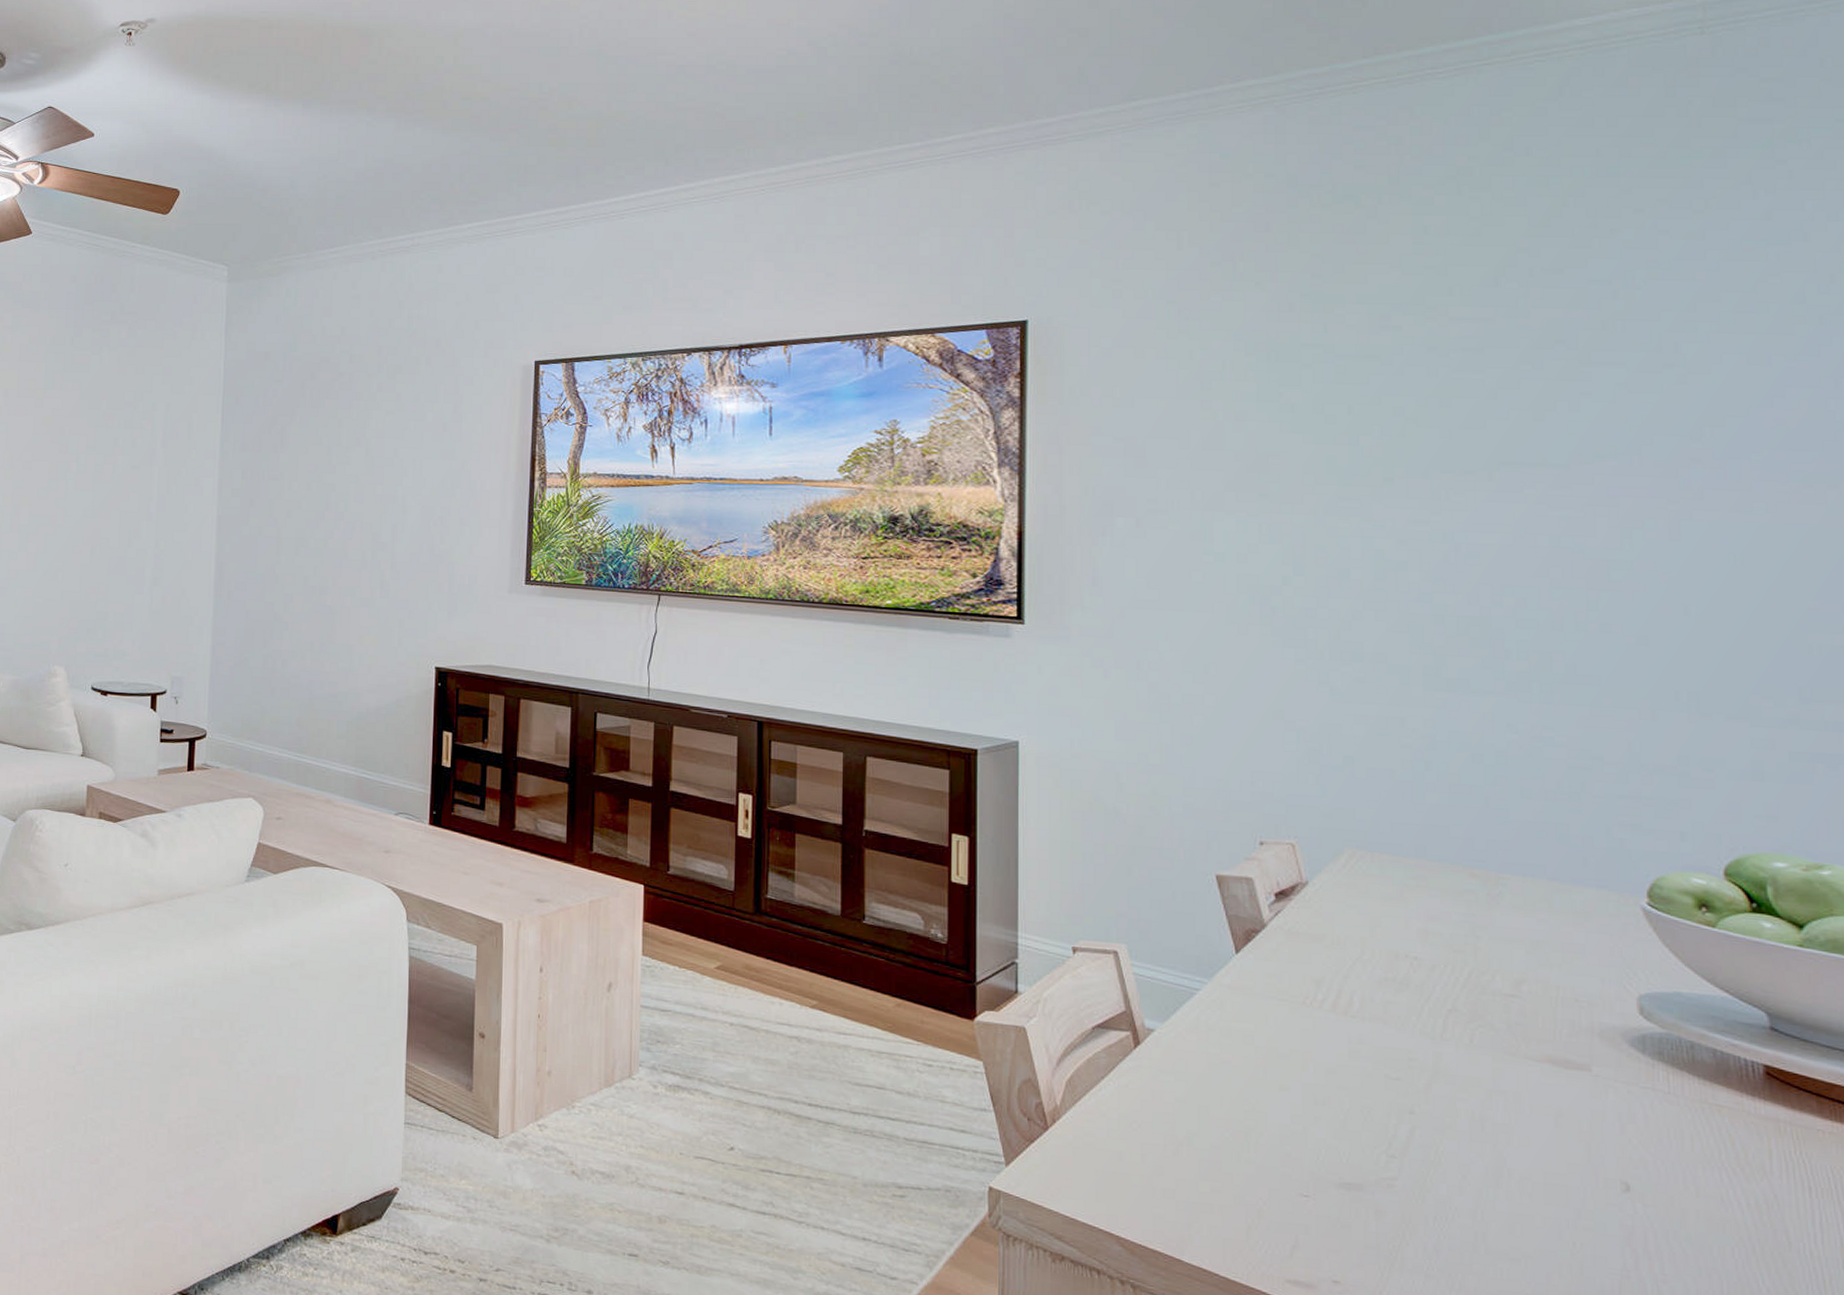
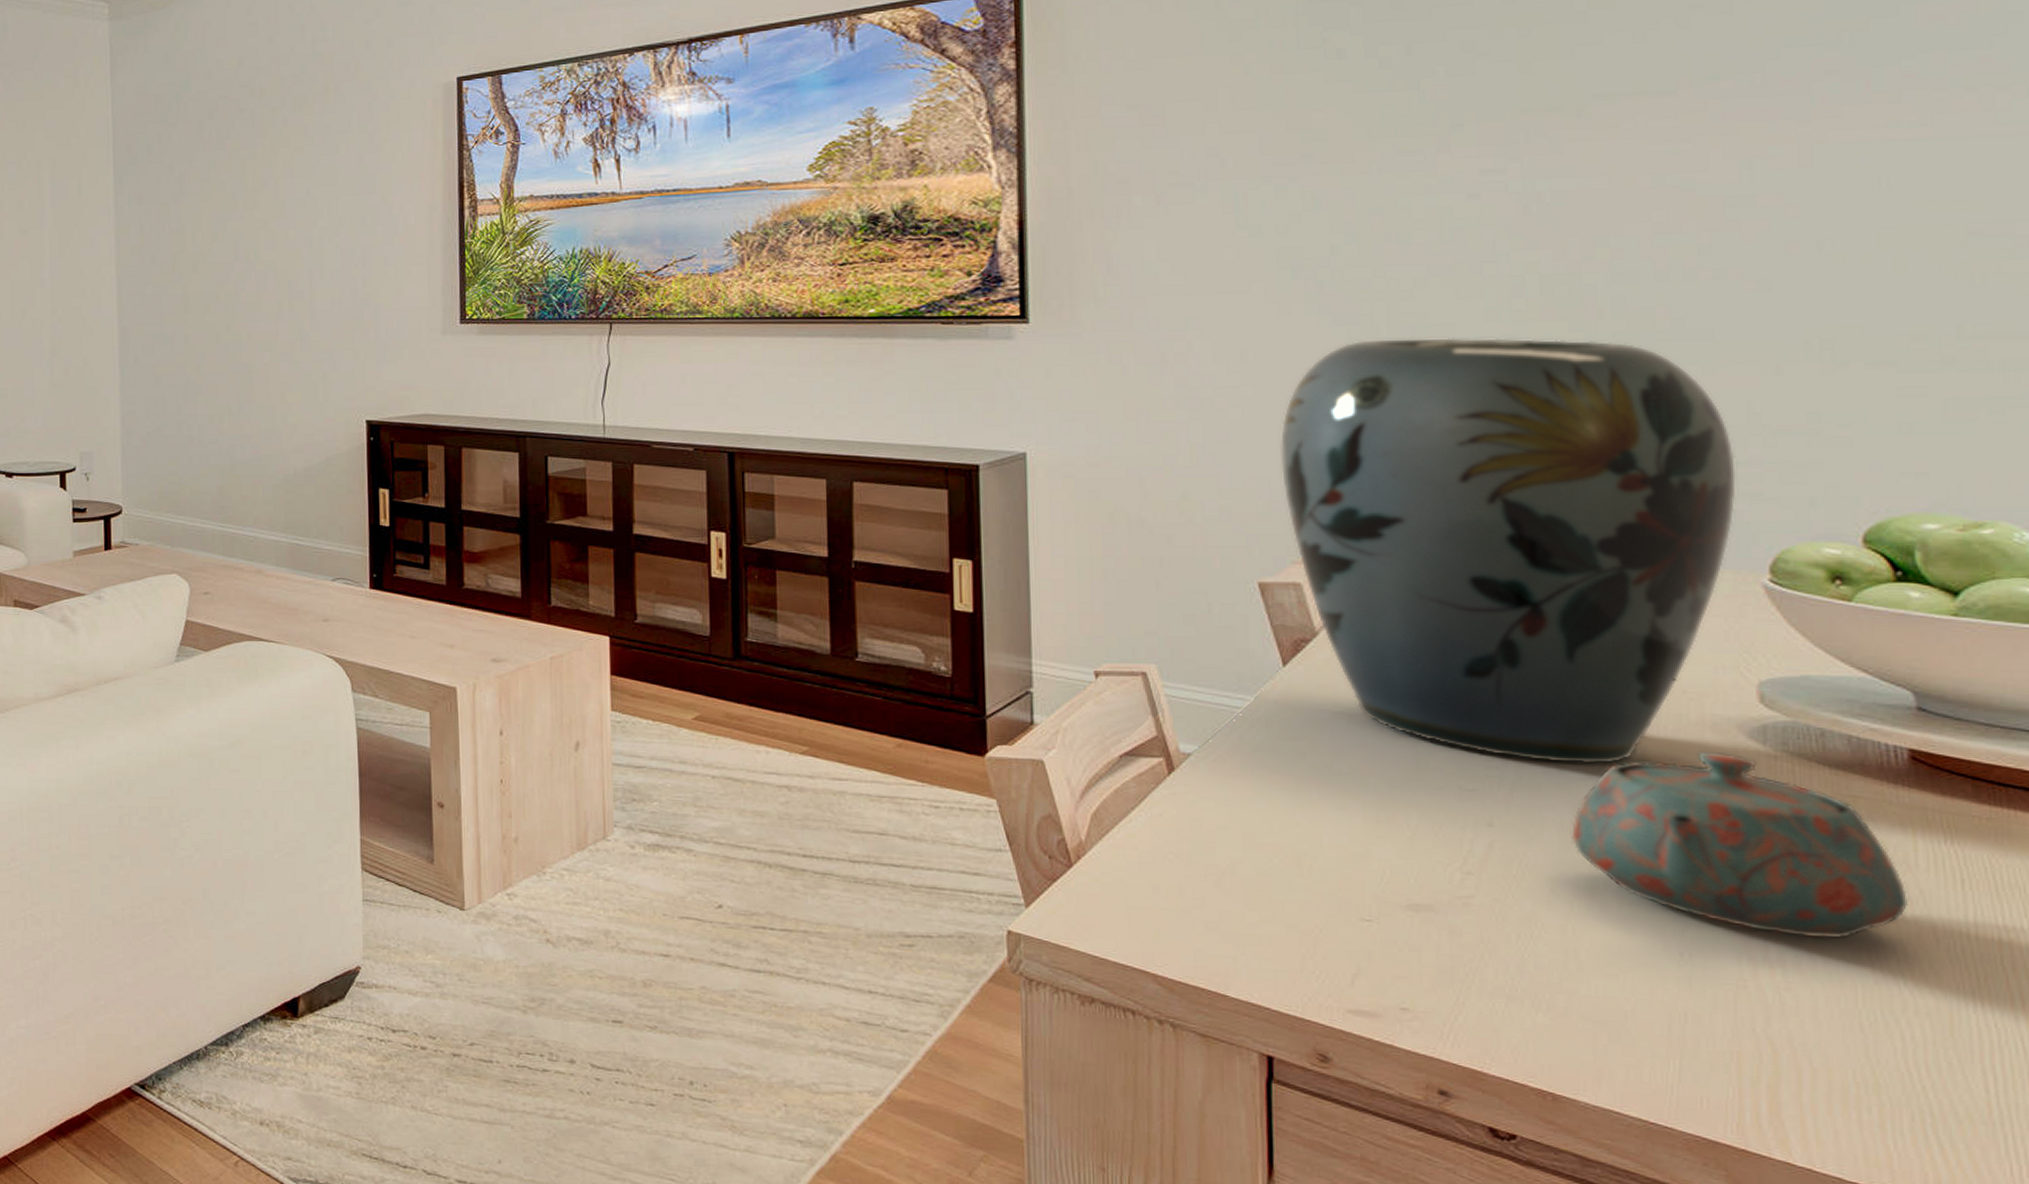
vase: none [1237,662,1620,1063] -> present [1281,338,1737,764]
teapot: none [1481,1055,1766,1237] -> present [1571,751,1910,938]

